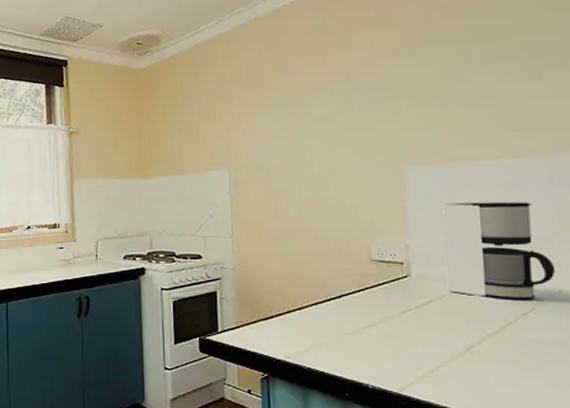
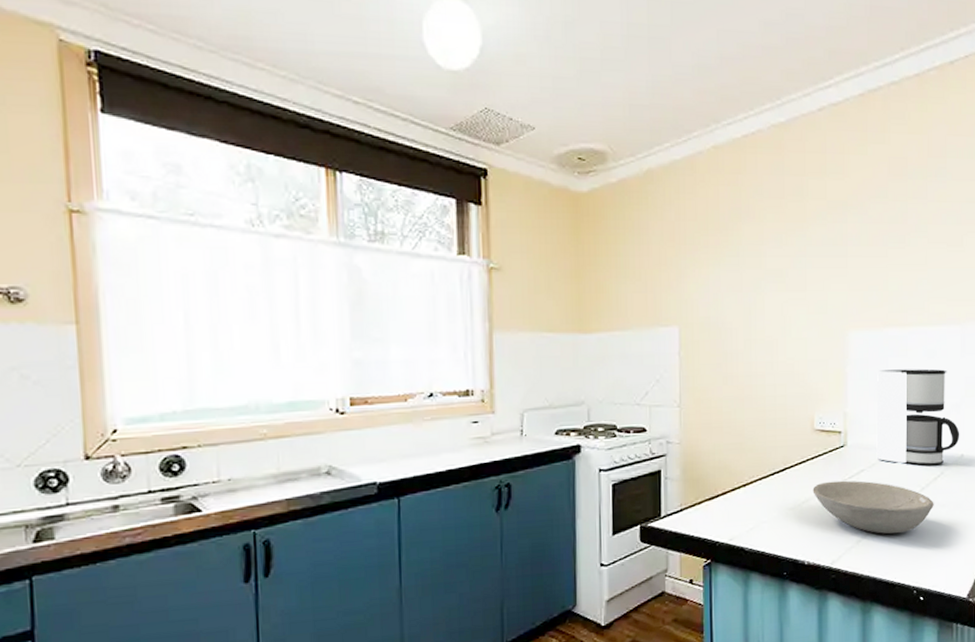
bowl: none [373,310,526,368] -> present [812,480,934,534]

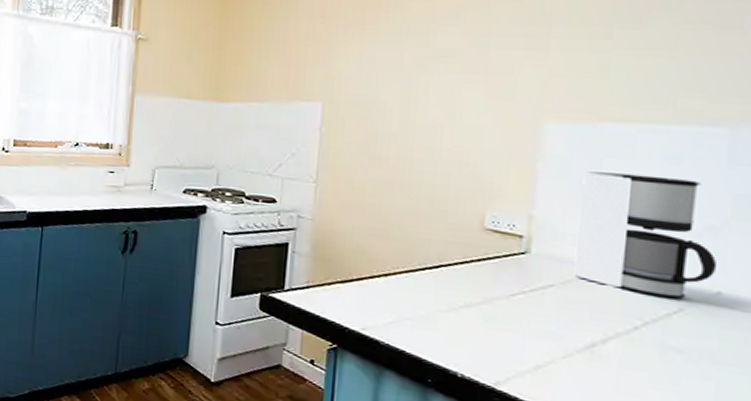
bowl: present [812,480,934,534] -> none [475,289,664,372]

